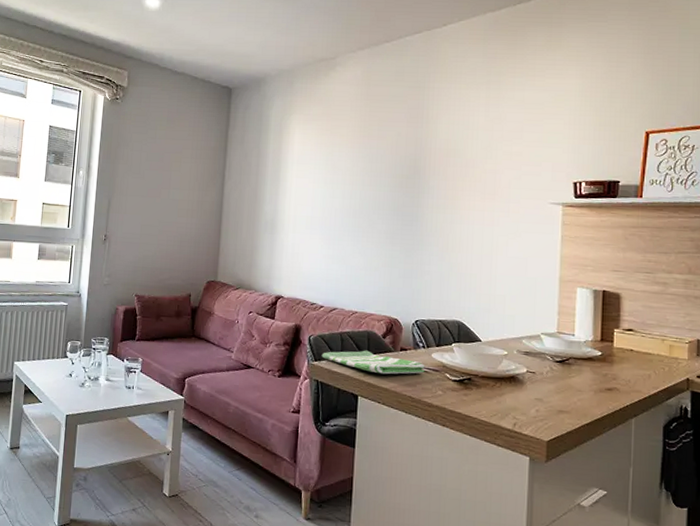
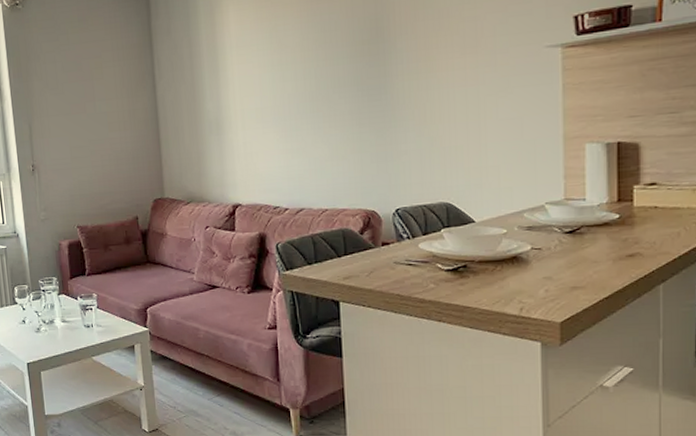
dish towel: present [321,350,425,375] -> none [293,250,413,275]

